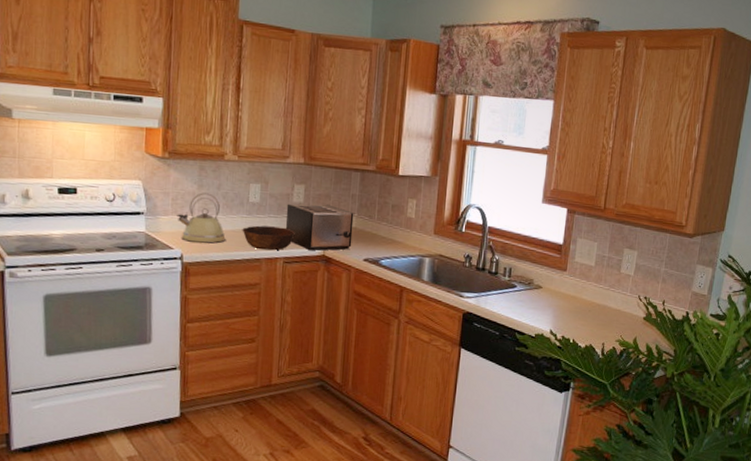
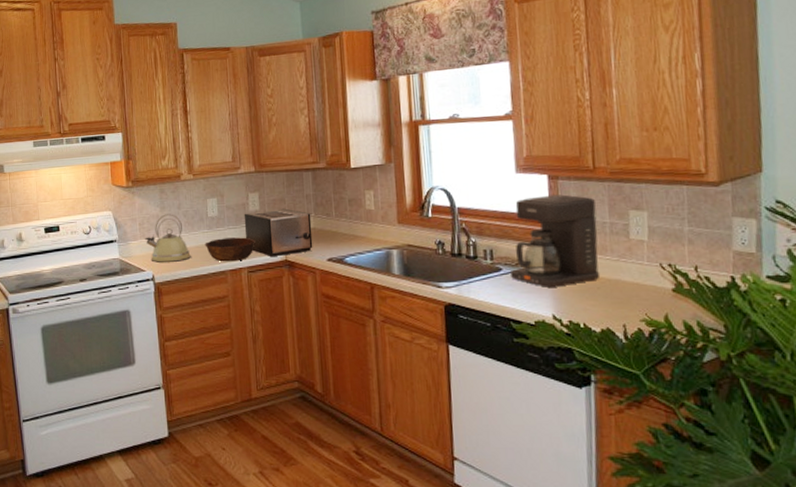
coffee maker: none [523,226,600,307] -> present [511,194,601,287]

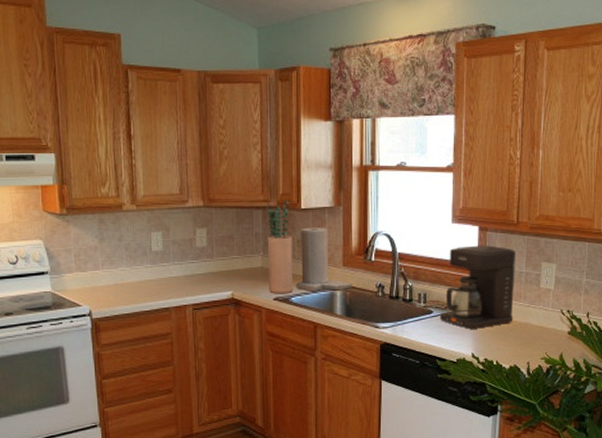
kettle: present [145,214,191,263] -> none [81,246,132,297]
bowl: present [205,237,255,262] -> none [148,274,202,299]
toaster: present [244,208,313,257] -> none [190,246,260,295]
vase: none [315,156,347,255] -> present [266,195,294,294]
paper towel: none [349,186,410,252] -> present [295,228,353,292]

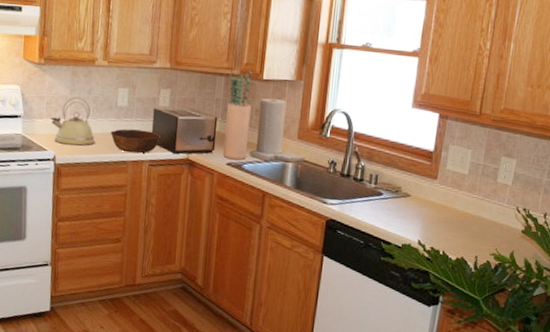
kettle: none [81,246,132,297] -> present [51,97,95,146]
bowl: none [148,274,202,299] -> present [110,128,161,154]
toaster: none [190,246,260,295] -> present [151,108,218,155]
coffee maker: present [440,245,515,329] -> none [389,132,475,216]

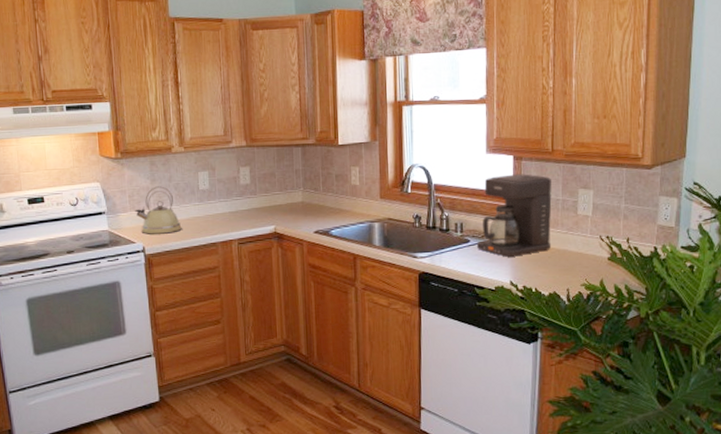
bowl: present [110,128,161,154] -> none [196,210,246,234]
toaster: present [151,108,218,155] -> none [235,182,301,230]
vase: present [222,65,252,160] -> none [305,133,333,228]
paper towel: present [249,98,305,163] -> none [334,162,390,225]
coffee maker: none [389,132,475,216] -> present [477,174,552,257]

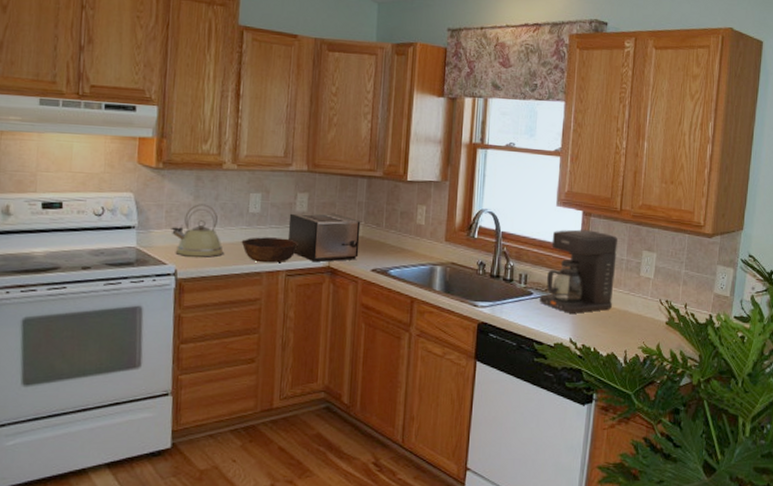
bowl: none [196,210,246,234] -> present [241,237,298,263]
toaster: none [235,182,301,230] -> present [288,213,361,263]

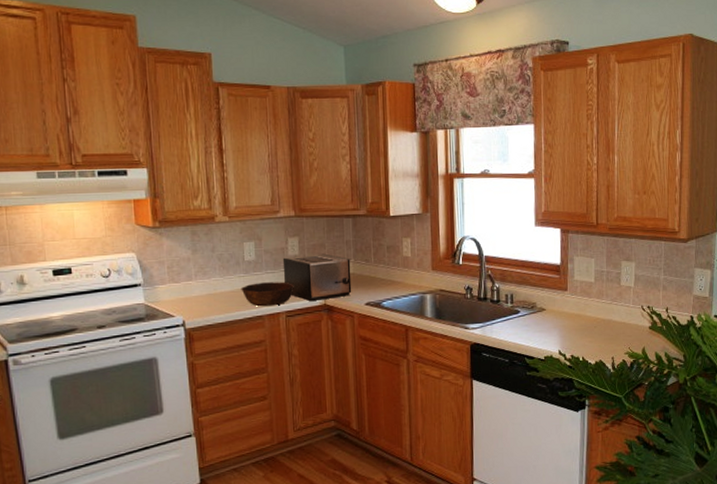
kettle: present [171,204,224,258] -> none [174,257,226,308]
coffee maker: present [540,229,617,314] -> none [527,246,597,327]

